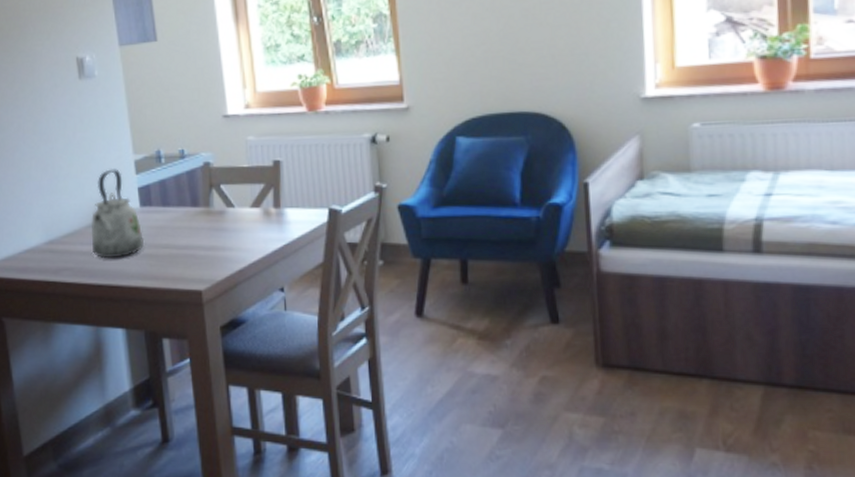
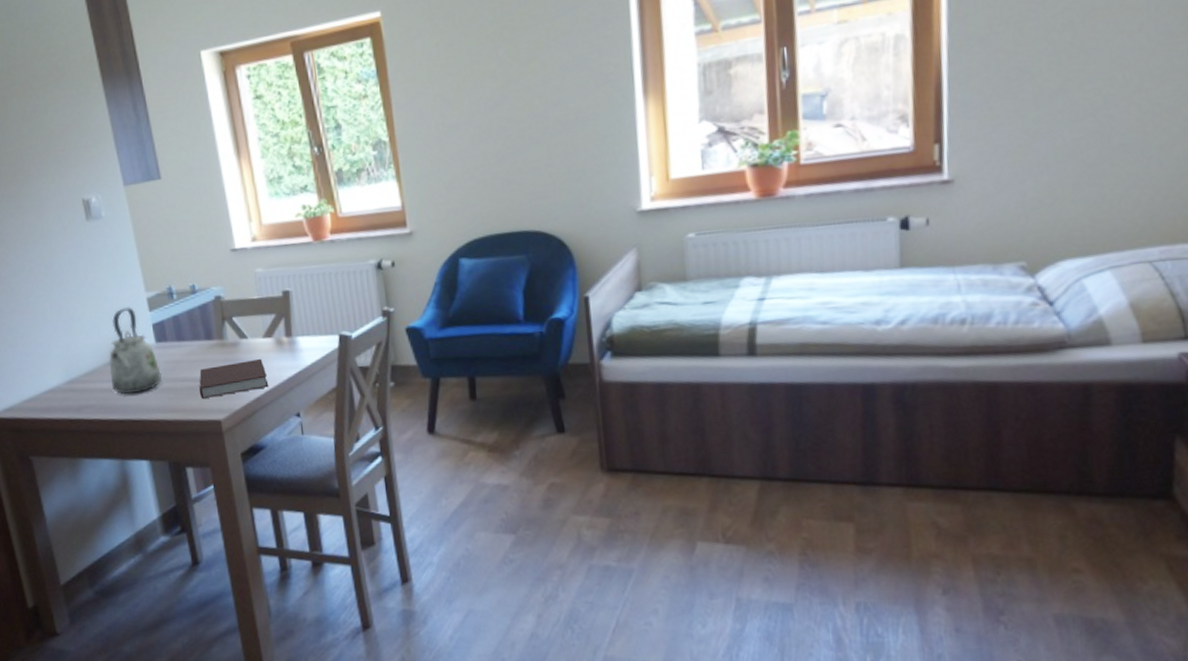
notebook: none [181,228,254,267] -> present [199,358,269,398]

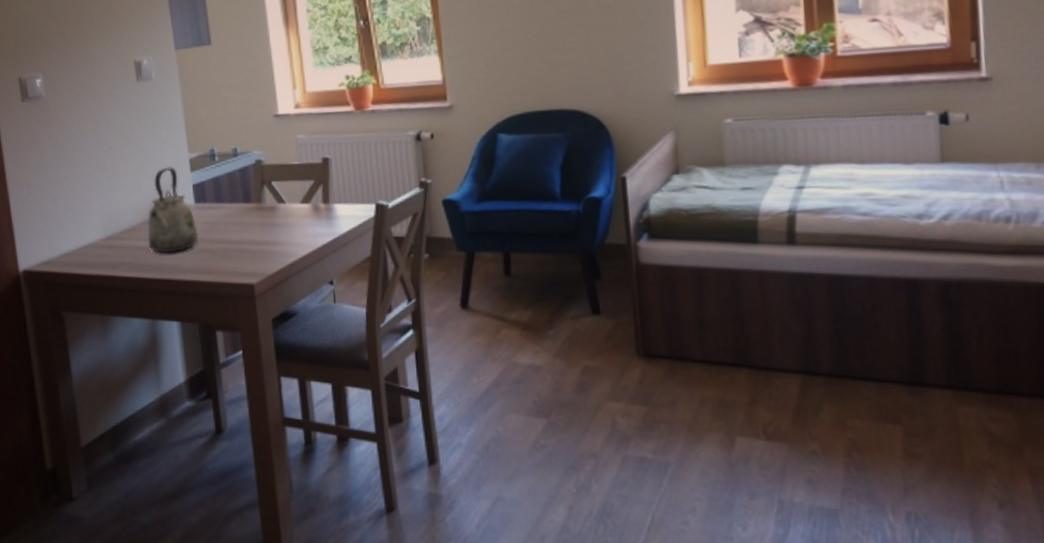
notebook: present [199,358,269,398] -> none [234,223,304,261]

